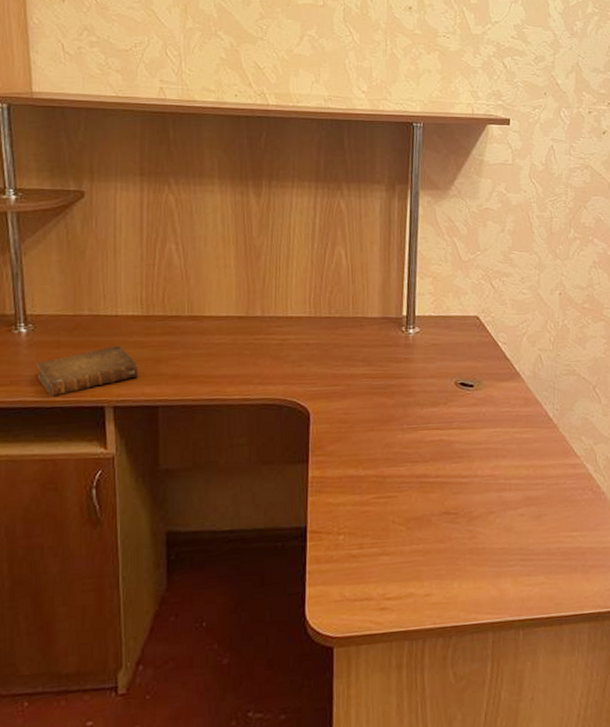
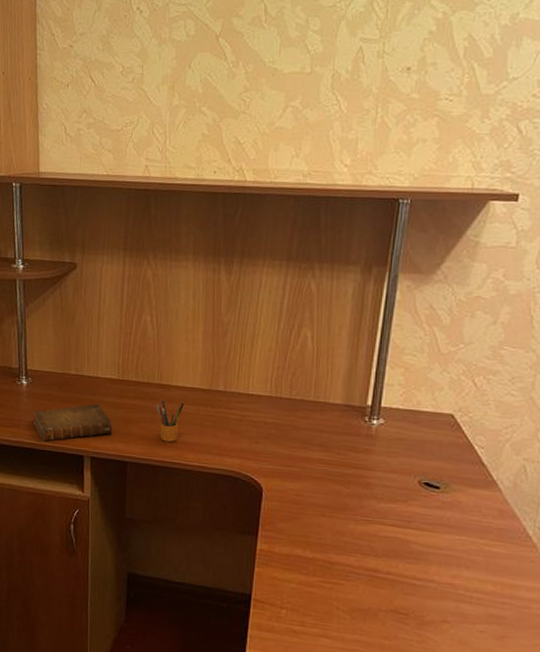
pencil box: none [187,331,221,378] -> present [155,399,185,442]

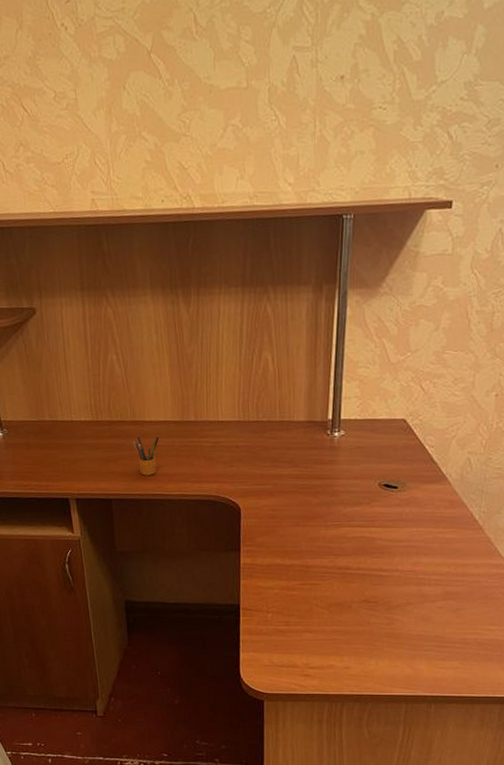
book: present [32,403,113,442] -> none [12,447,94,489]

